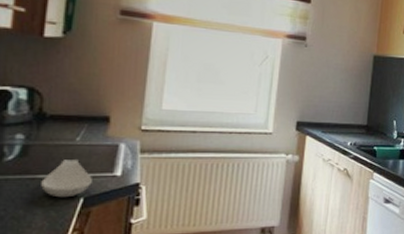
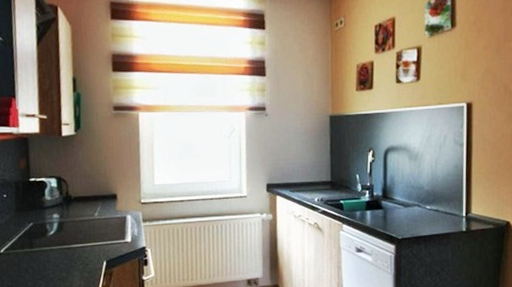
spoon rest: present [41,160,92,198] -> none [75,231,111,262]

